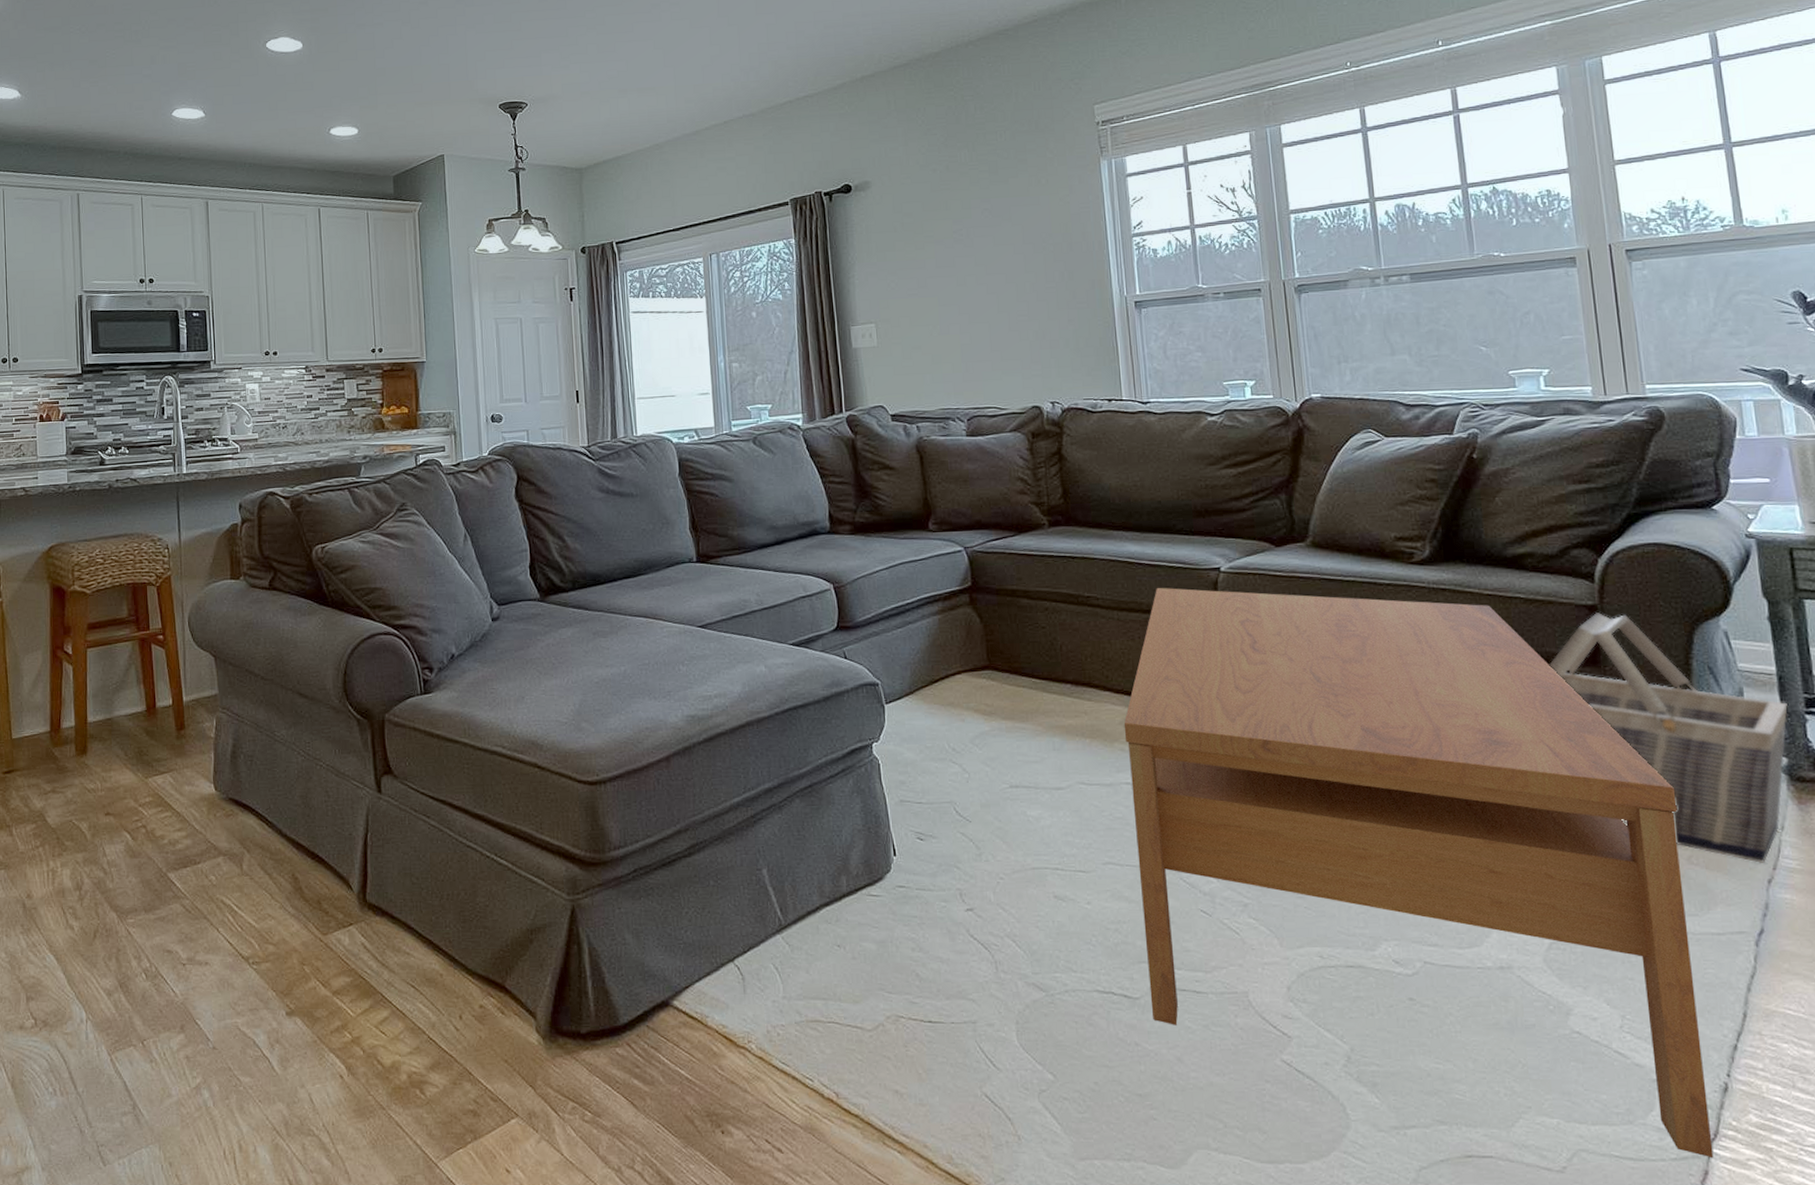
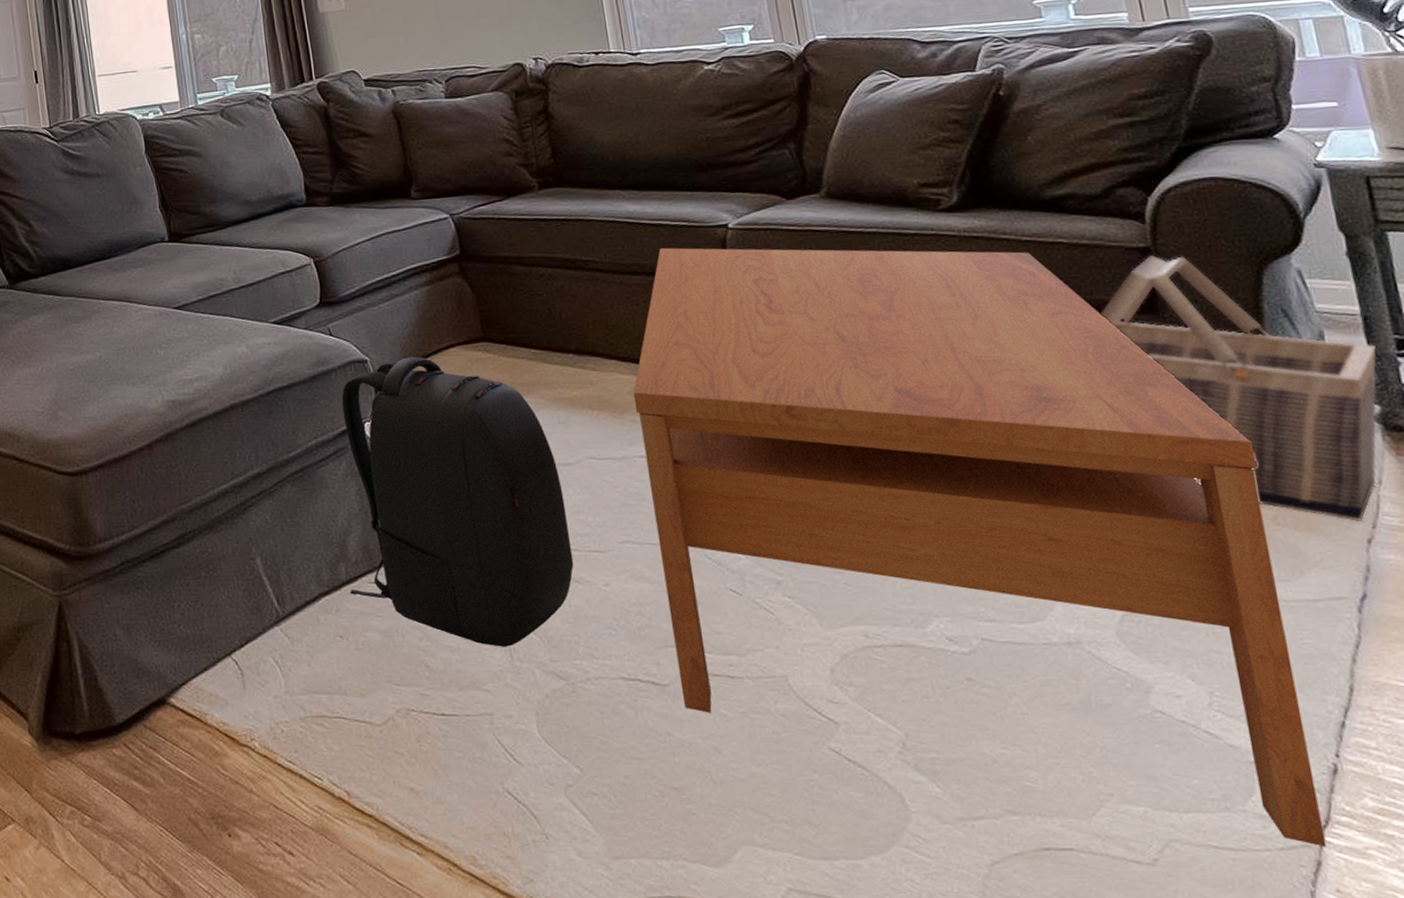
backpack: none [849,682,1060,959] -> present [341,356,574,647]

